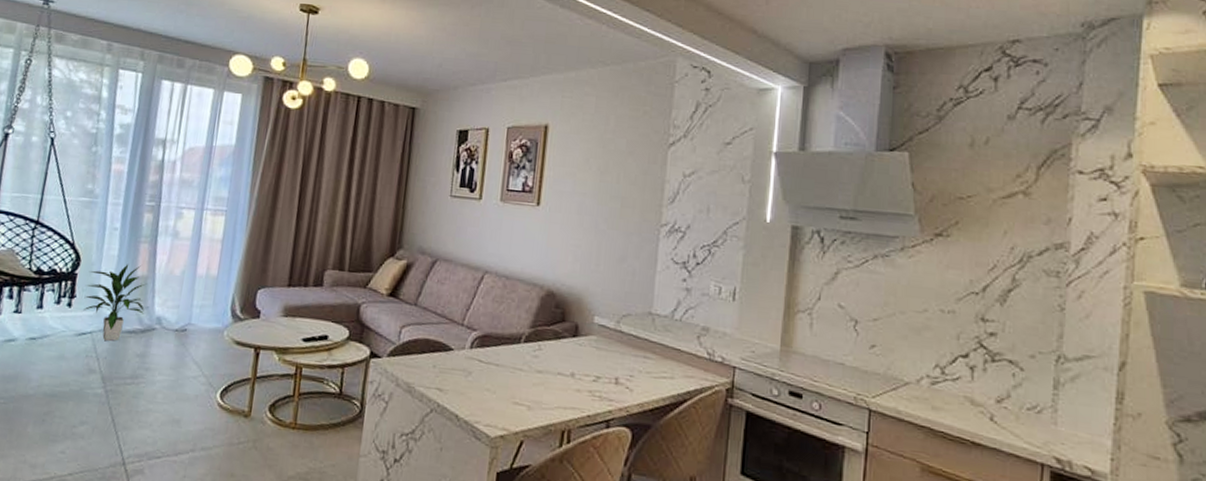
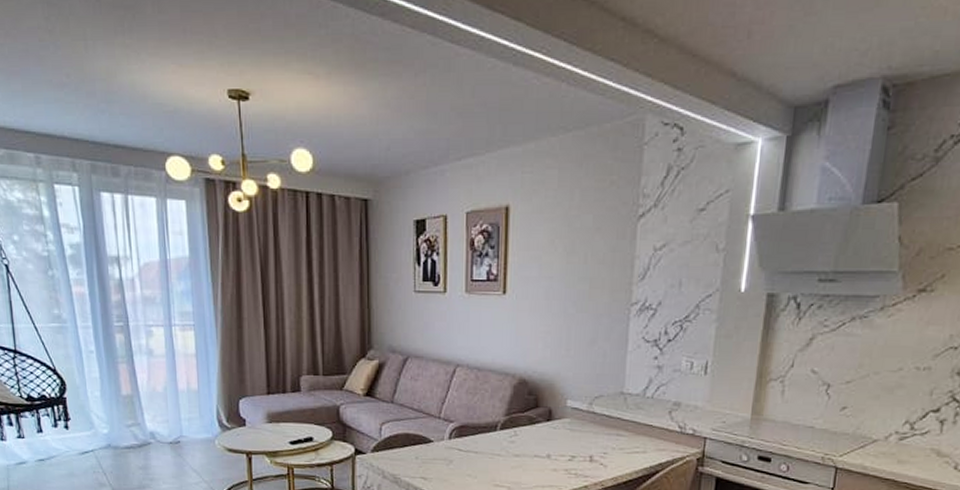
indoor plant: present [83,264,146,342] -> none [76,385,137,458]

